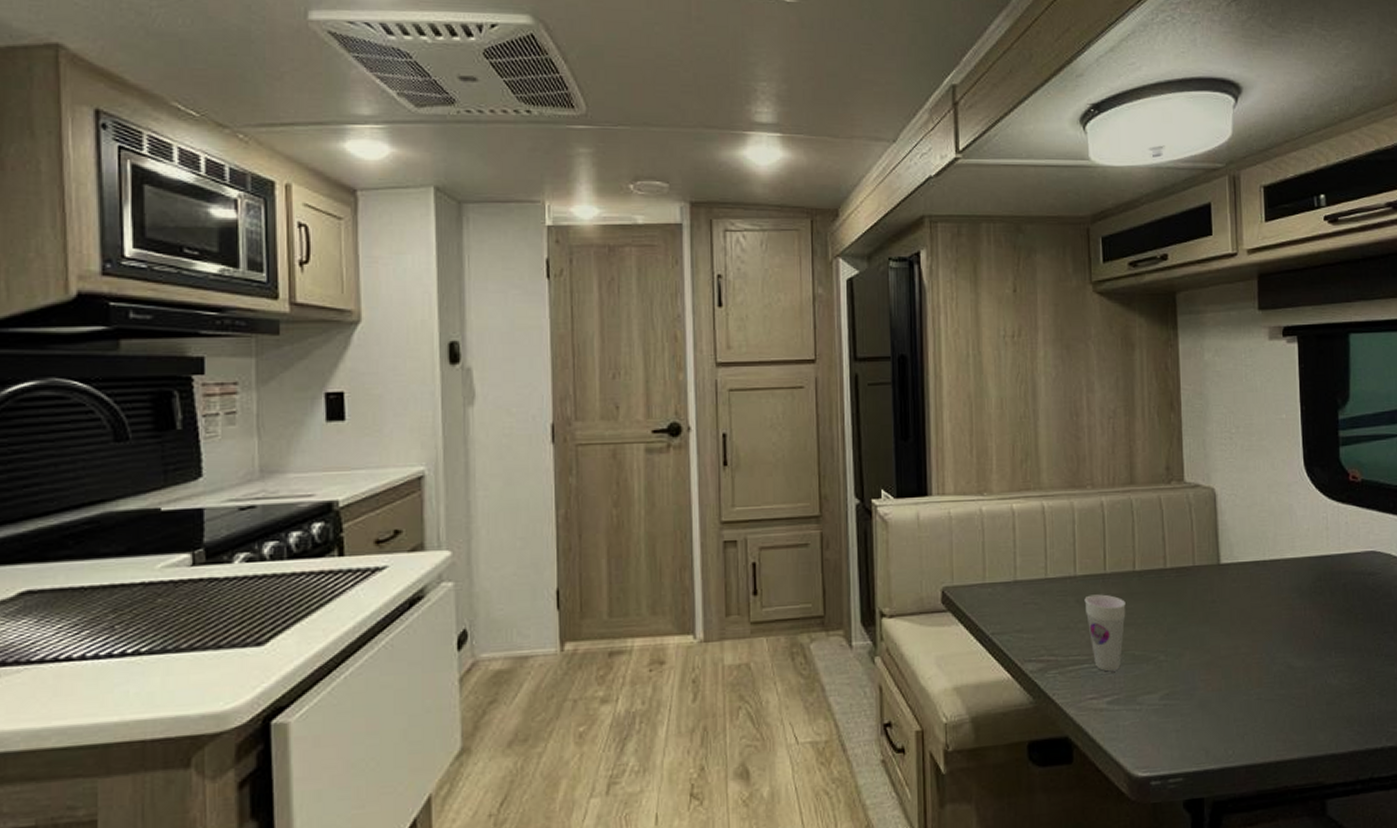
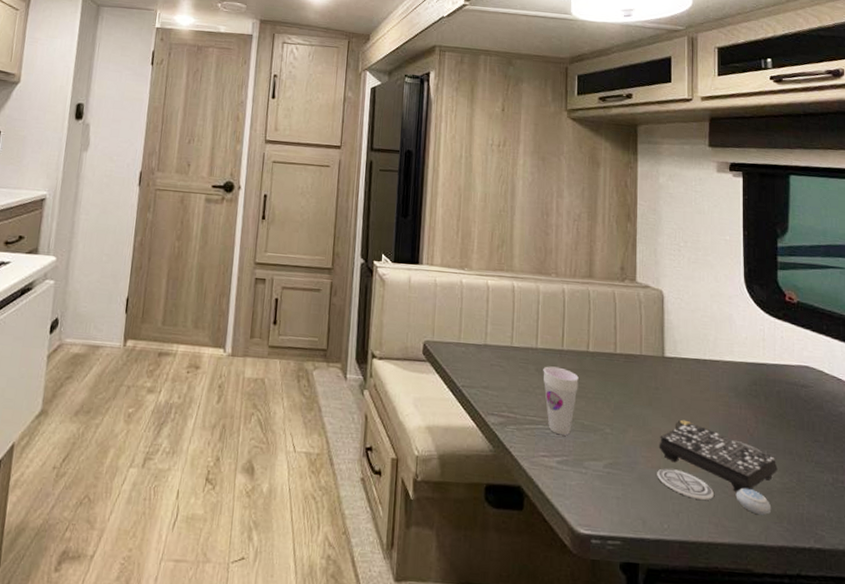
board game: none [1218,631,1346,723] -> present [657,419,778,516]

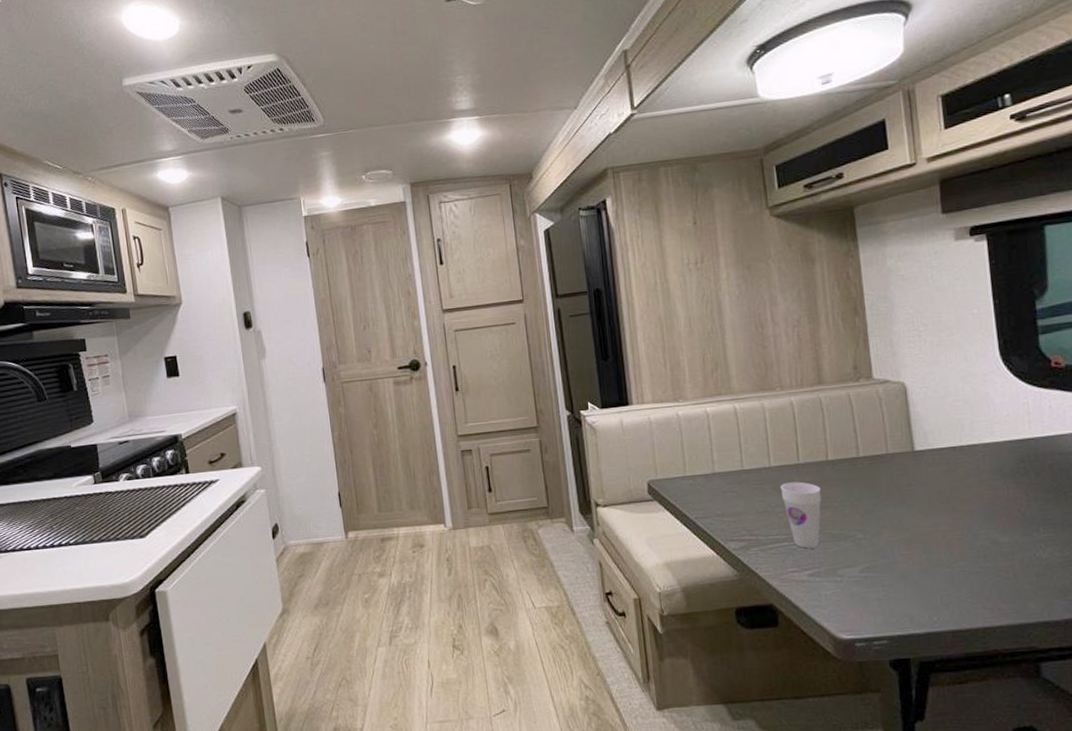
board game: present [657,419,778,516] -> none [918,511,1057,593]

